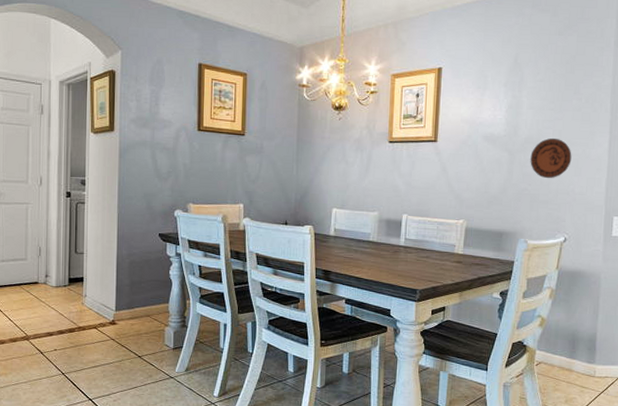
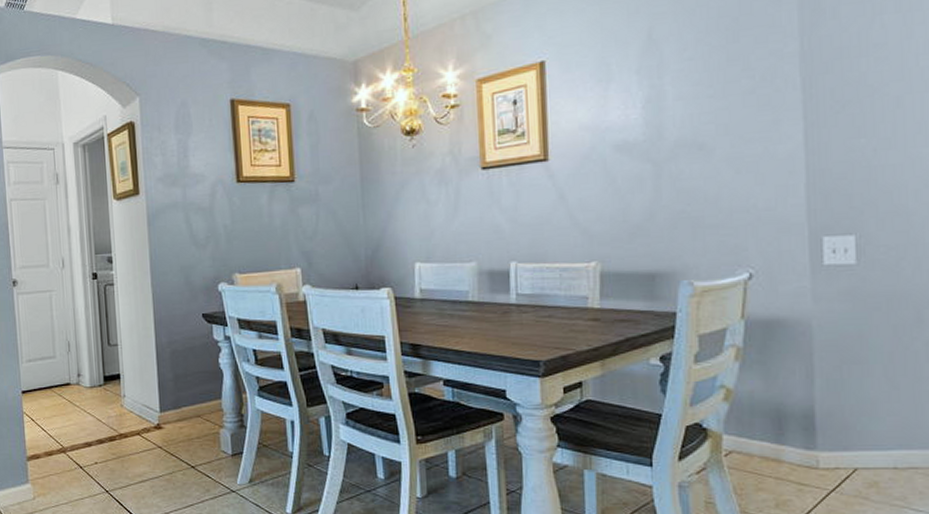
decorative plate: present [530,138,572,179] -> none [685,136,749,194]

